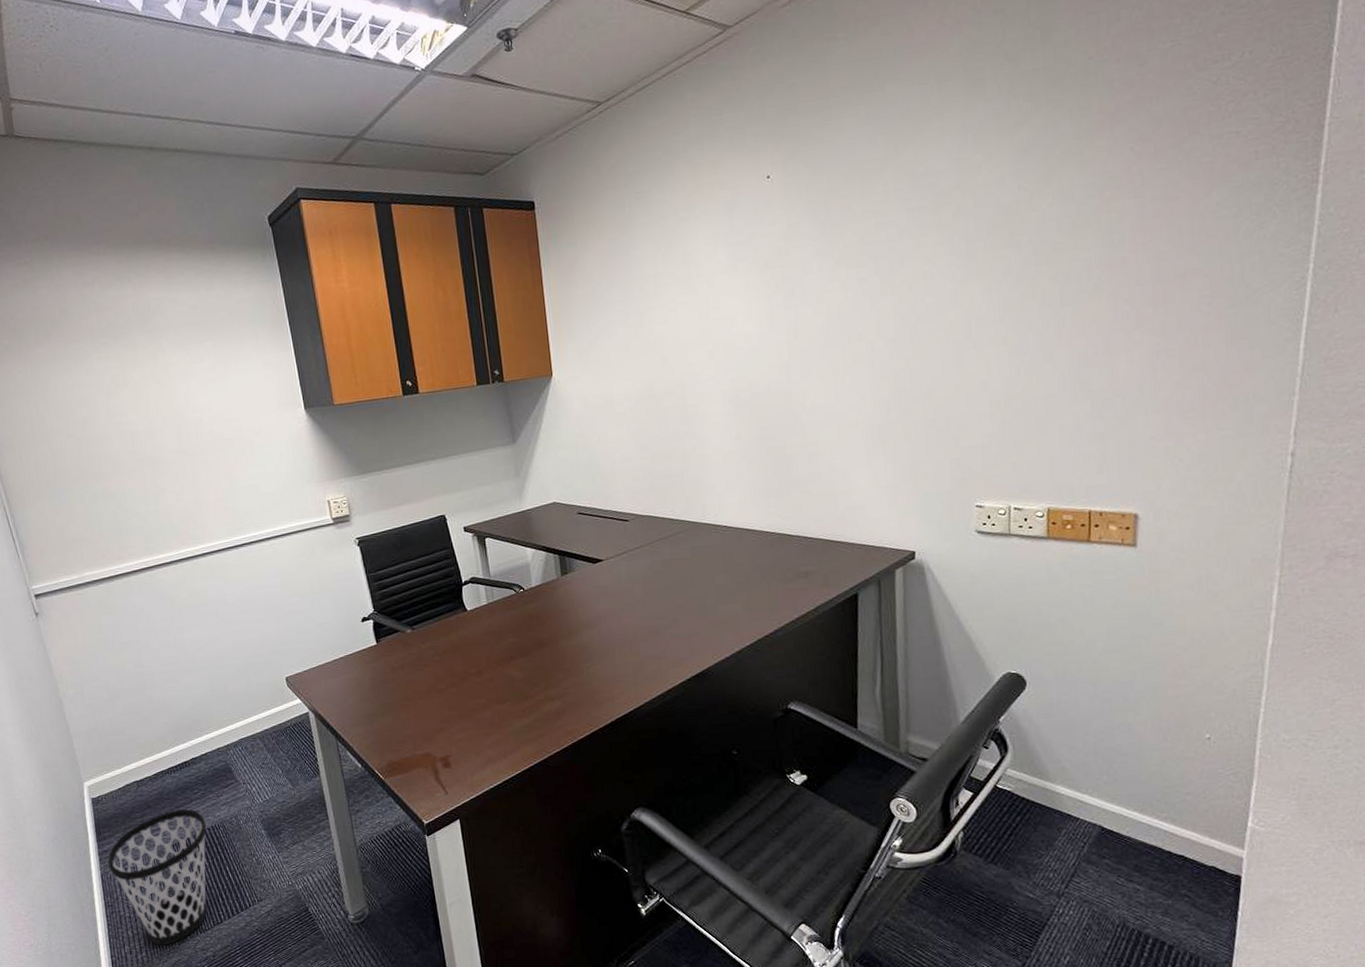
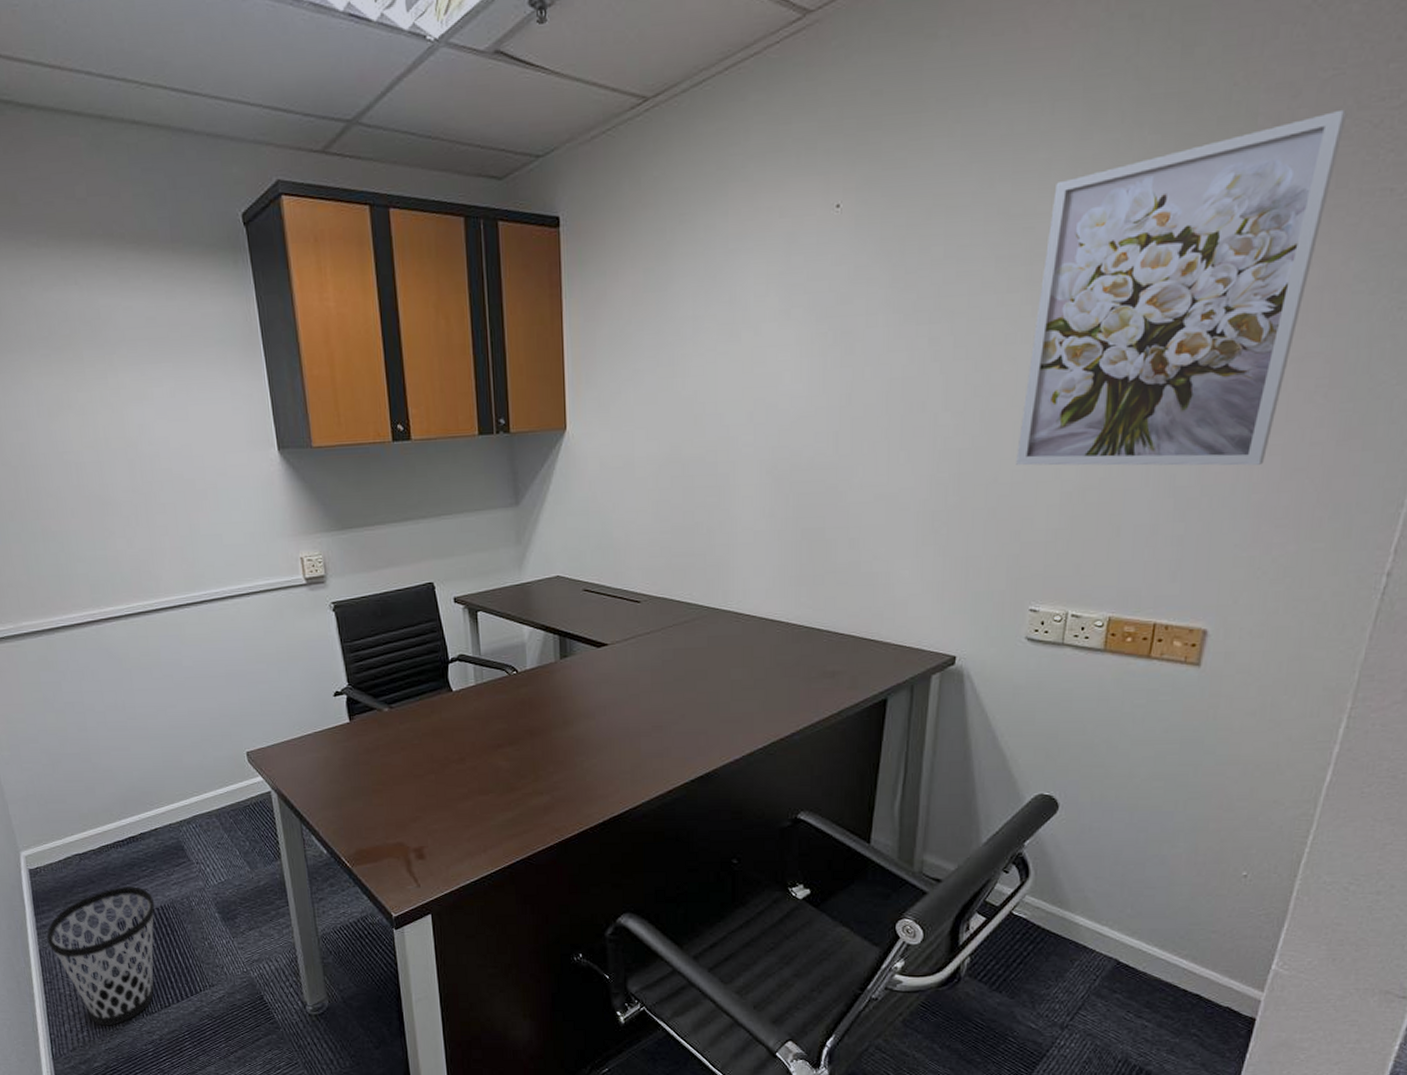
wall art: none [946,71,1189,381] -> present [1016,109,1347,466]

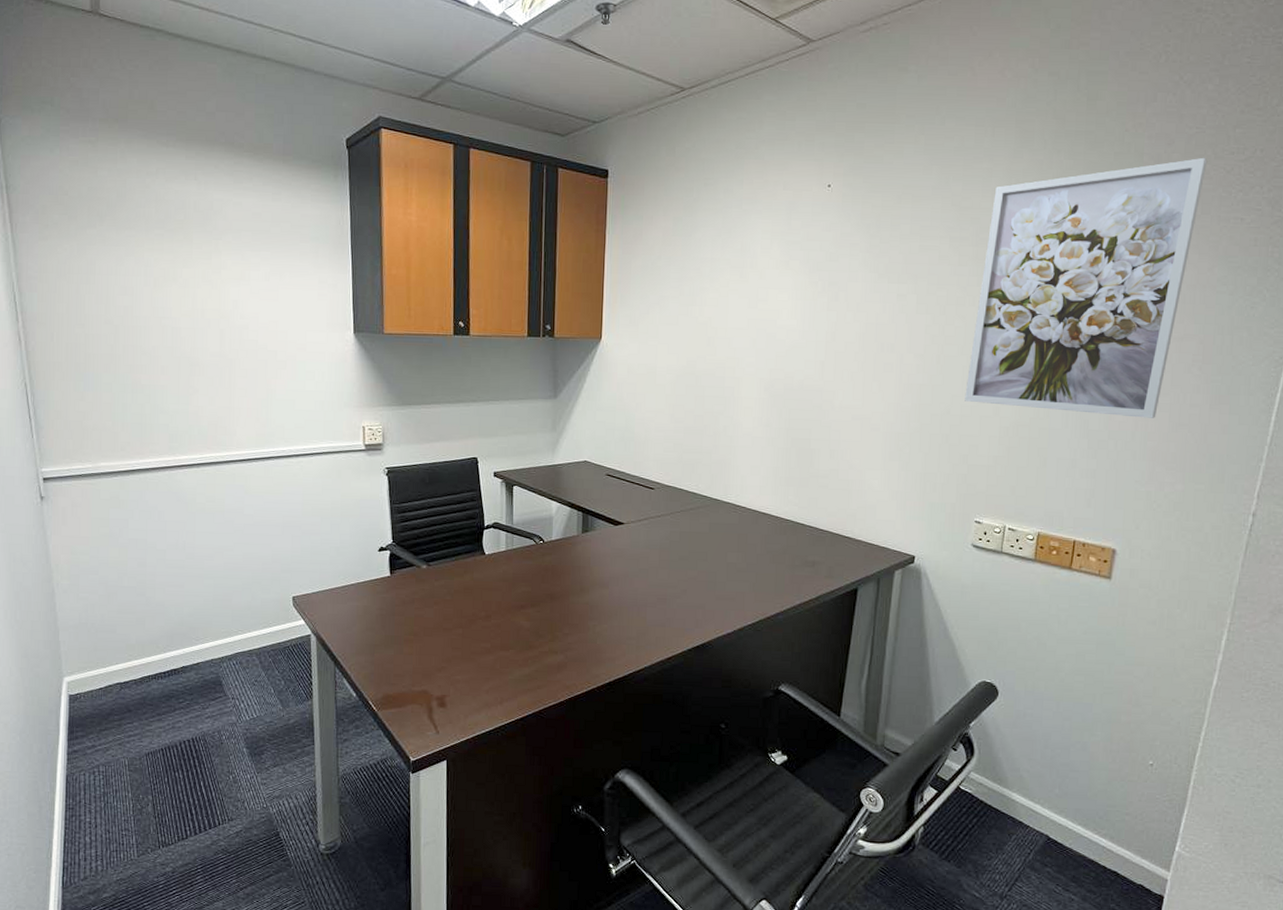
wastebasket: present [46,887,155,1026] -> none [76,717,187,856]

